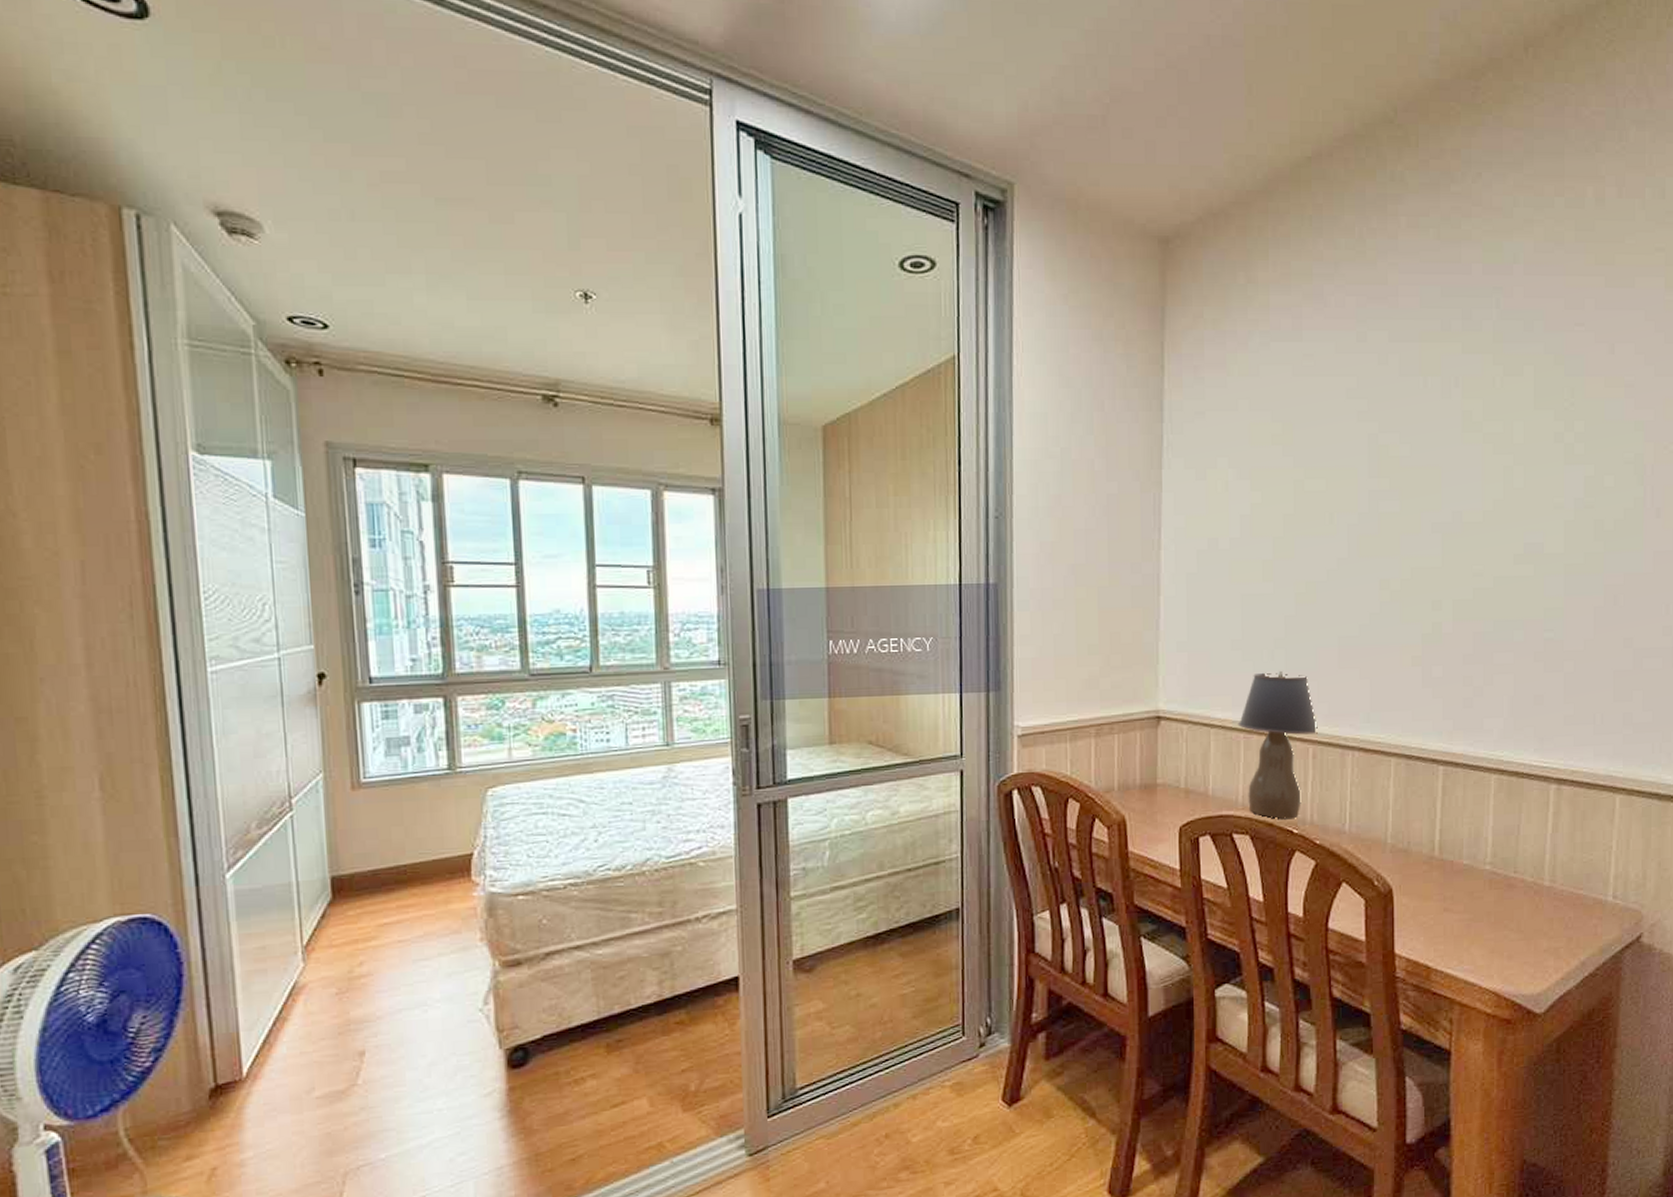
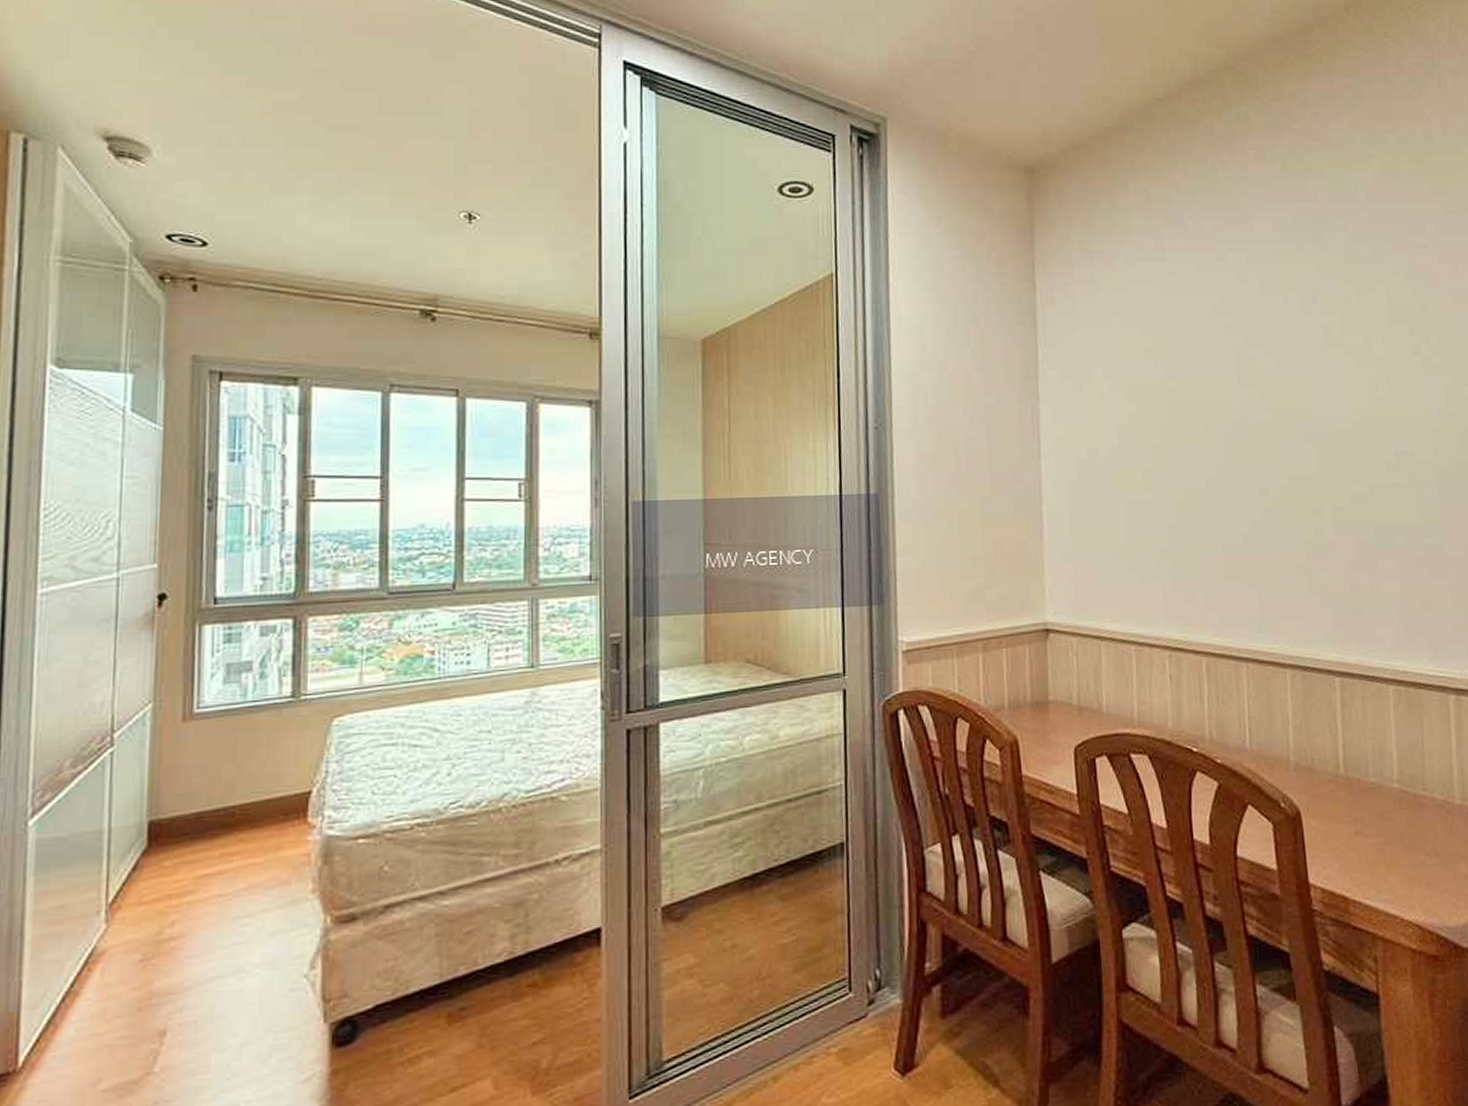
table lamp: present [1237,671,1318,820] -> none [1128,581,1209,737]

